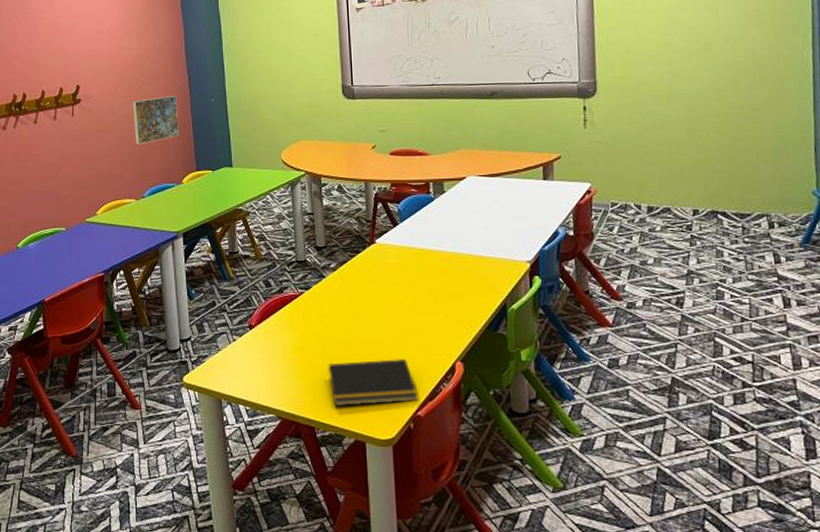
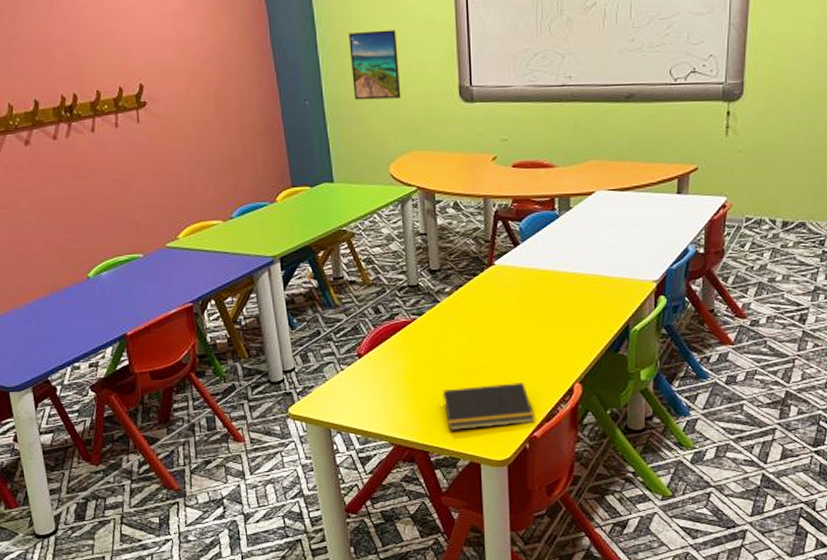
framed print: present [133,95,179,145] -> none [210,97,269,157]
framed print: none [249,40,292,98] -> present [348,30,401,100]

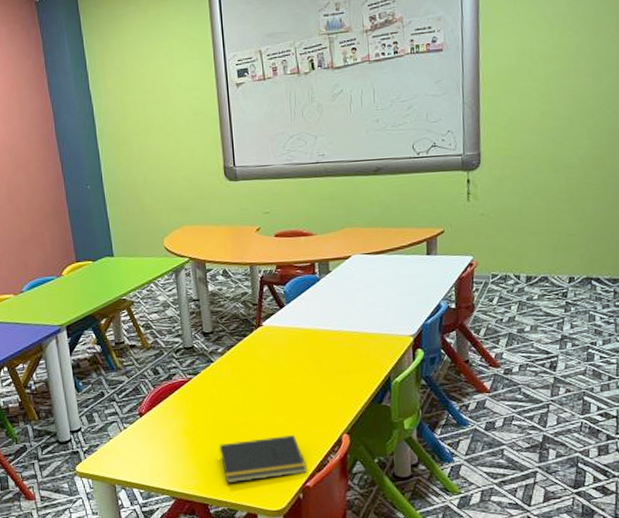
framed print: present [348,30,401,100] -> none [124,121,173,183]

